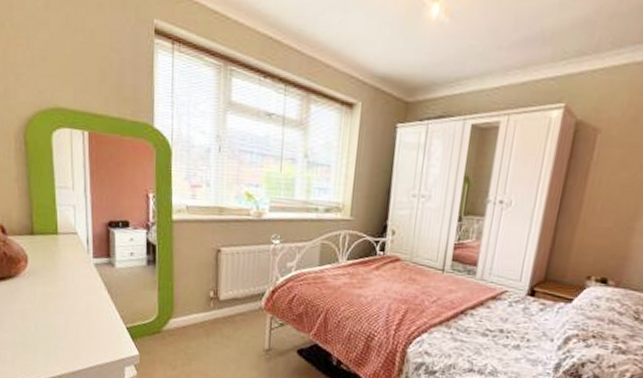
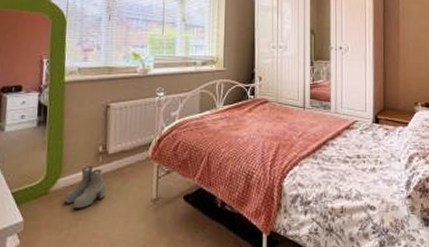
boots: none [177,310,217,350] -> present [65,166,106,209]

